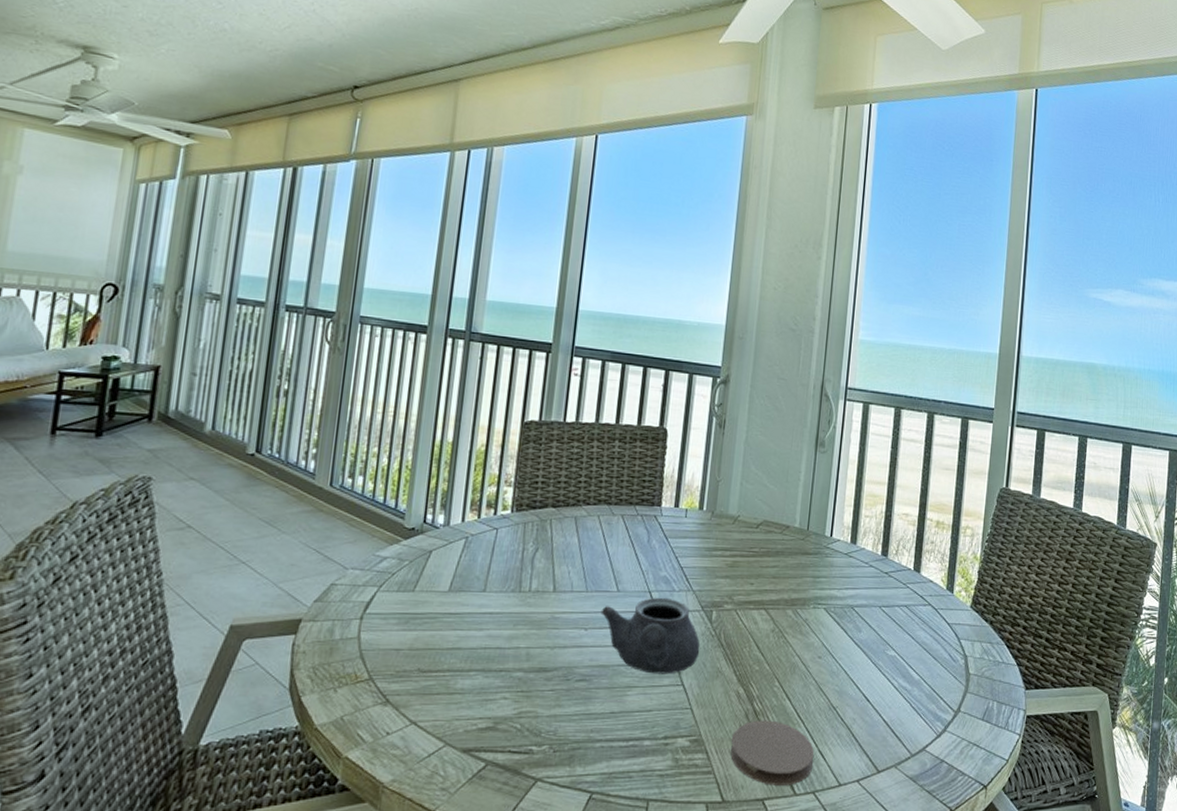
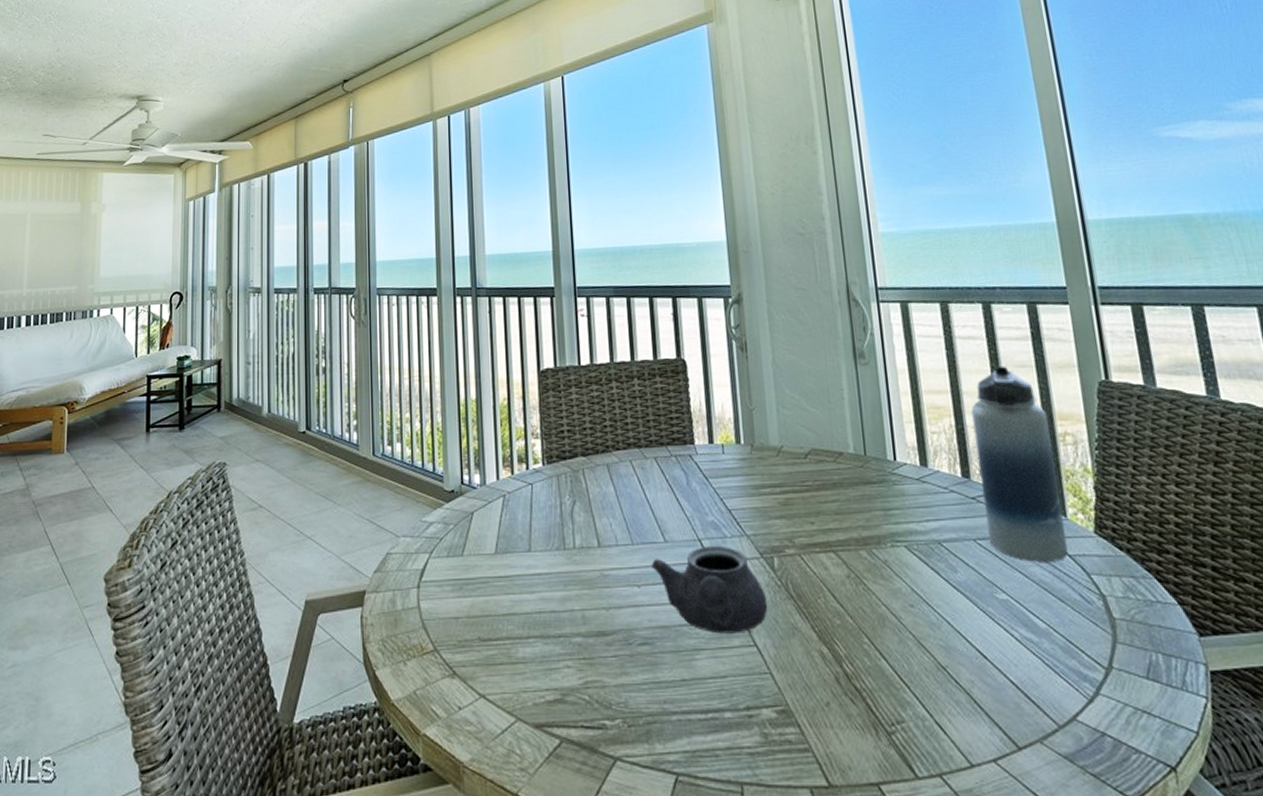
coaster: present [730,720,814,785] -> none [824,685,932,766]
water bottle: none [891,467,957,628] -> present [971,366,1069,562]

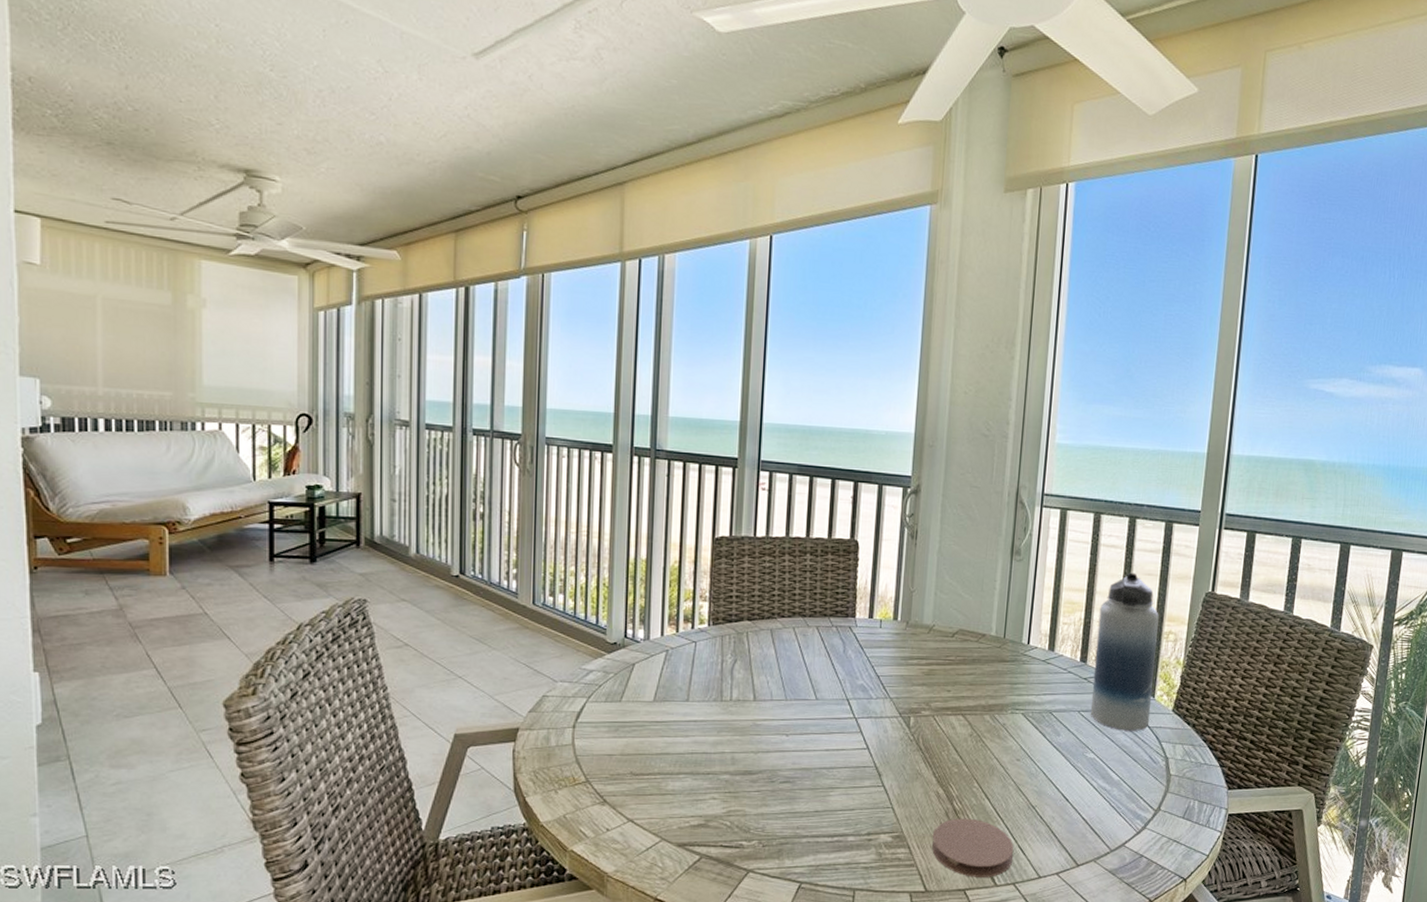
teapot: present [651,545,768,634] -> none [801,704,899,776]
coaster: none [824,685,932,766] -> present [931,818,1014,877]

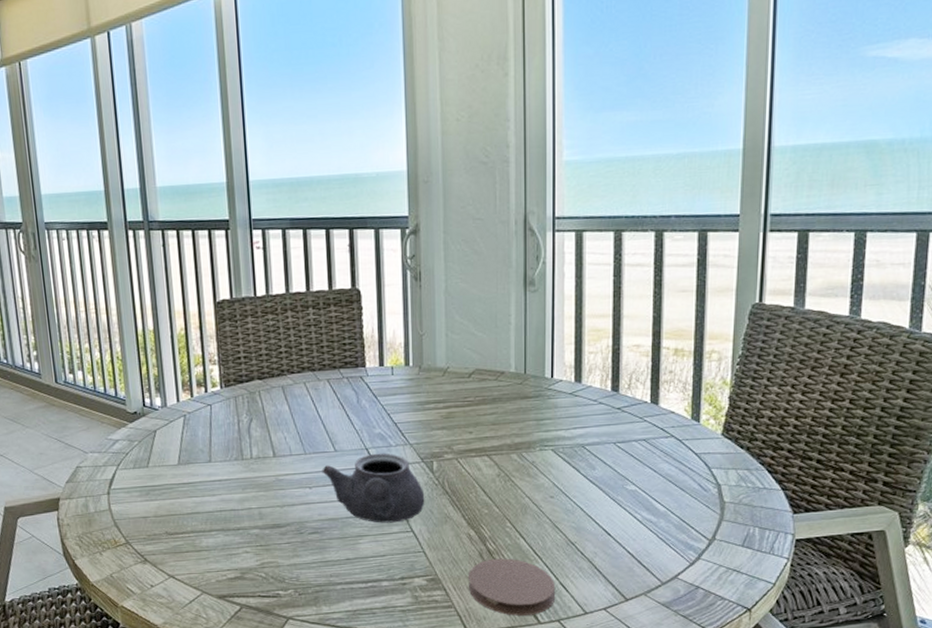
teapot: none [801,704,899,776] -> present [322,453,425,523]
water bottle: present [1090,572,1159,731] -> none [627,291,698,460]

